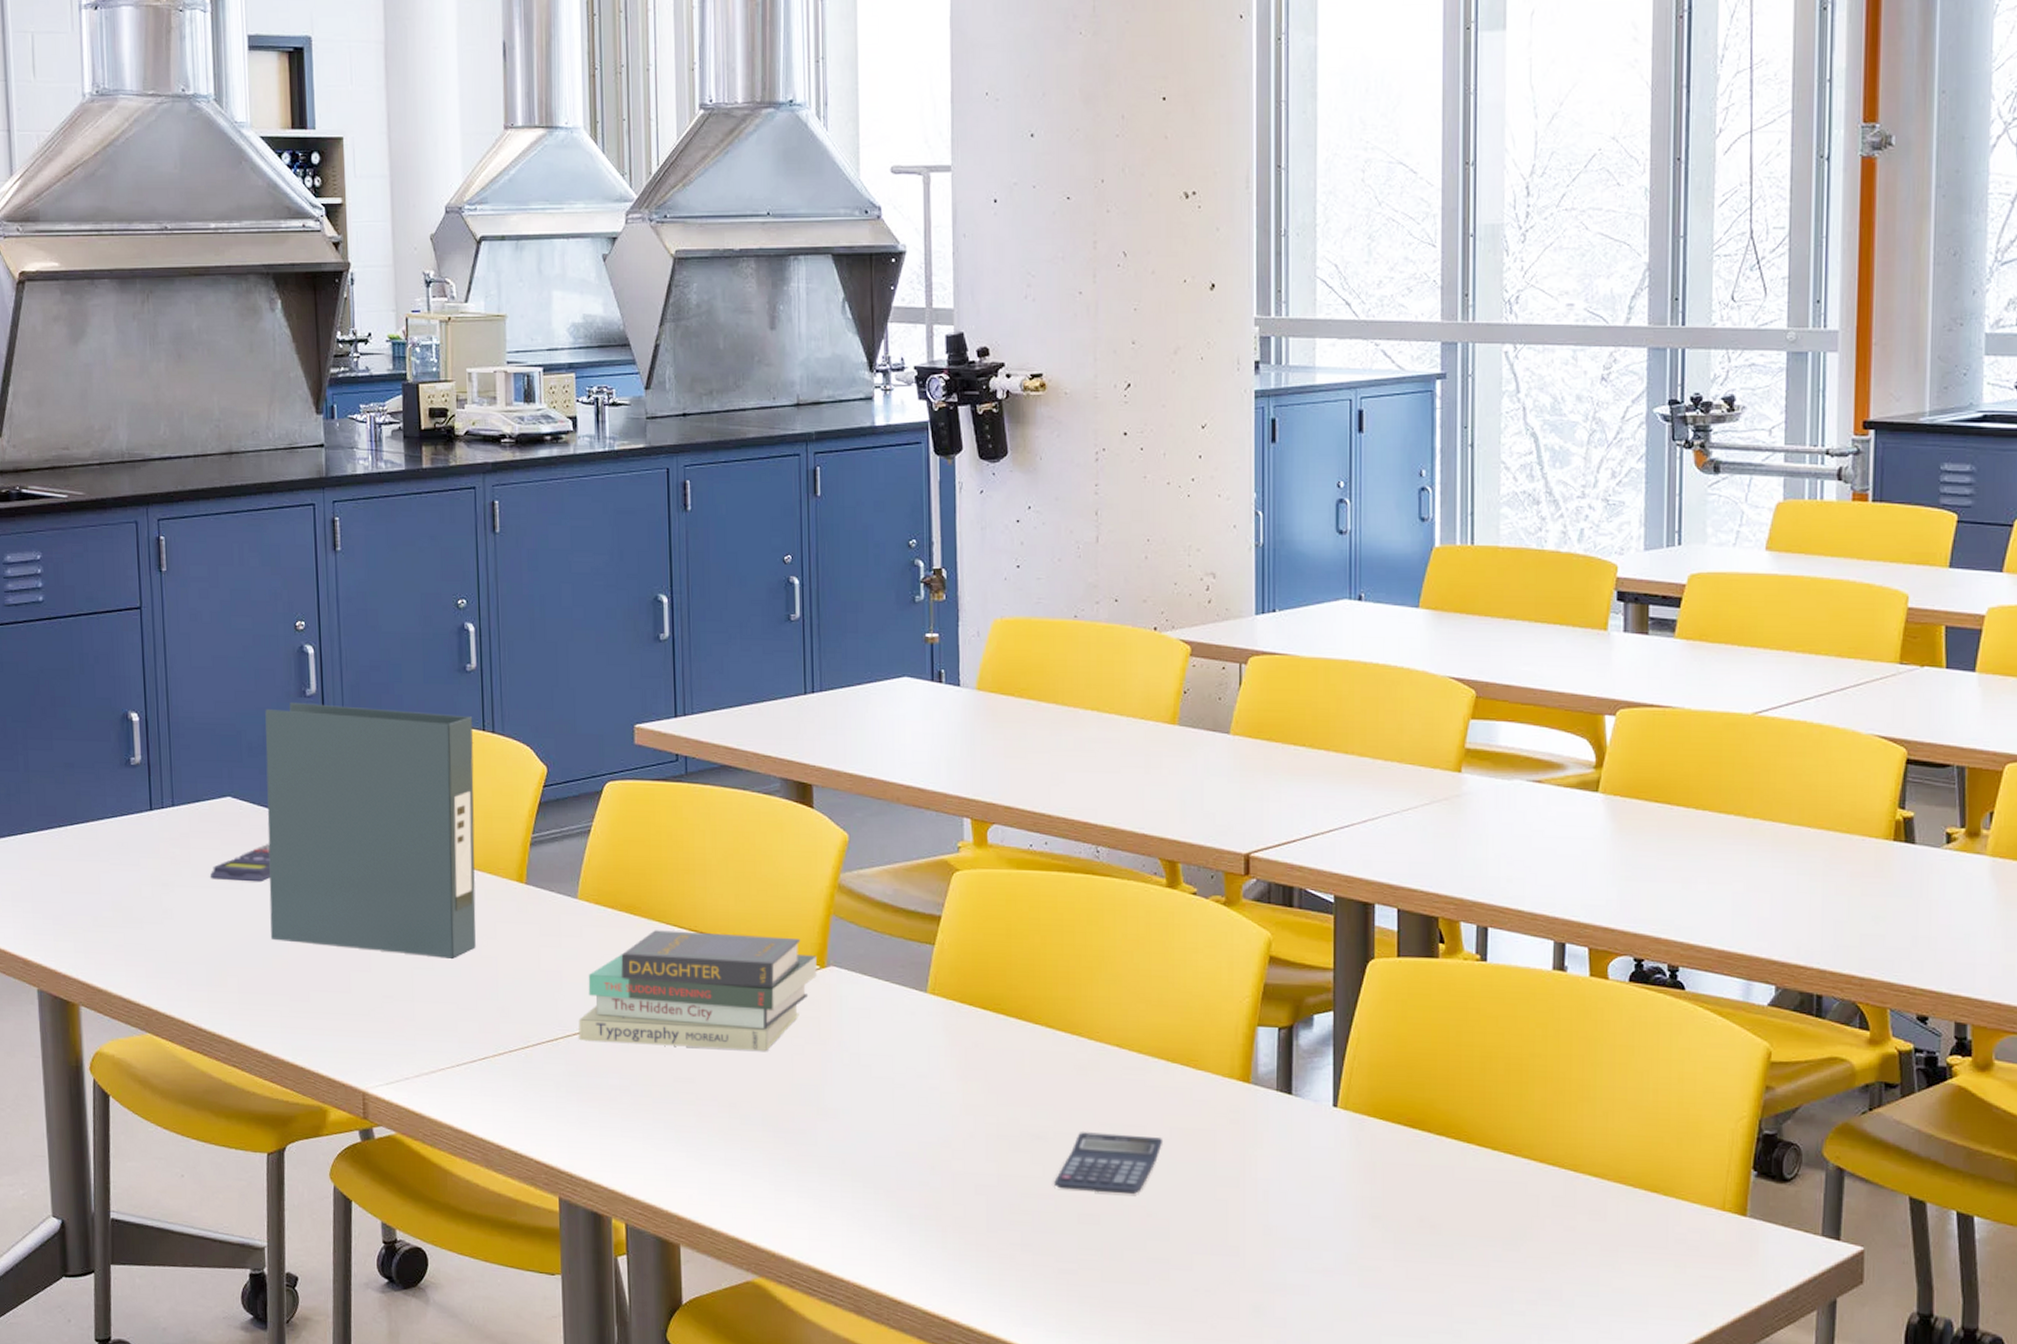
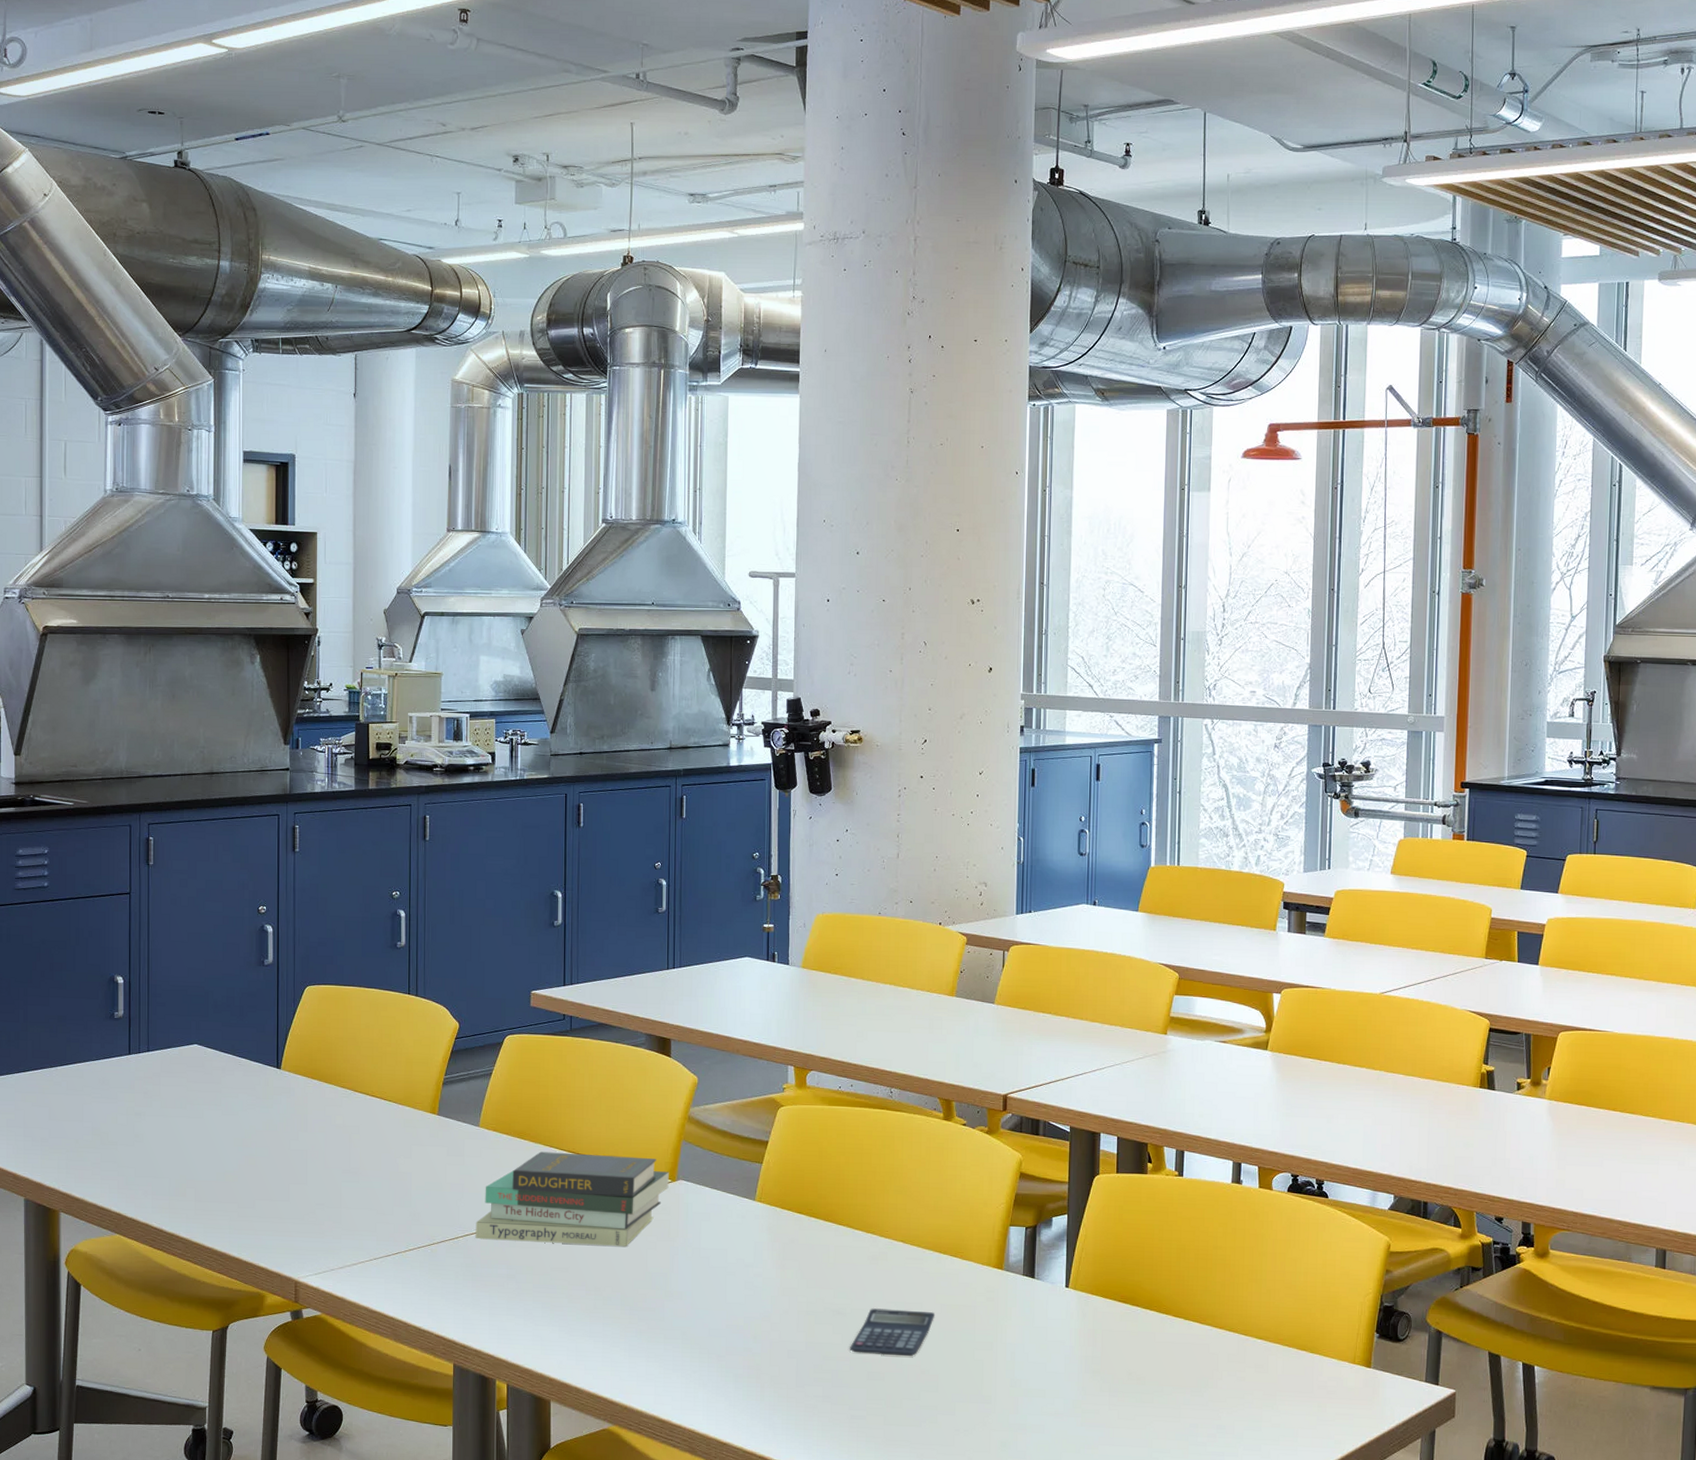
calculator: present [210,843,271,883] -> none [177,1081,228,1113]
binder: present [265,703,476,959] -> none [225,970,401,1174]

